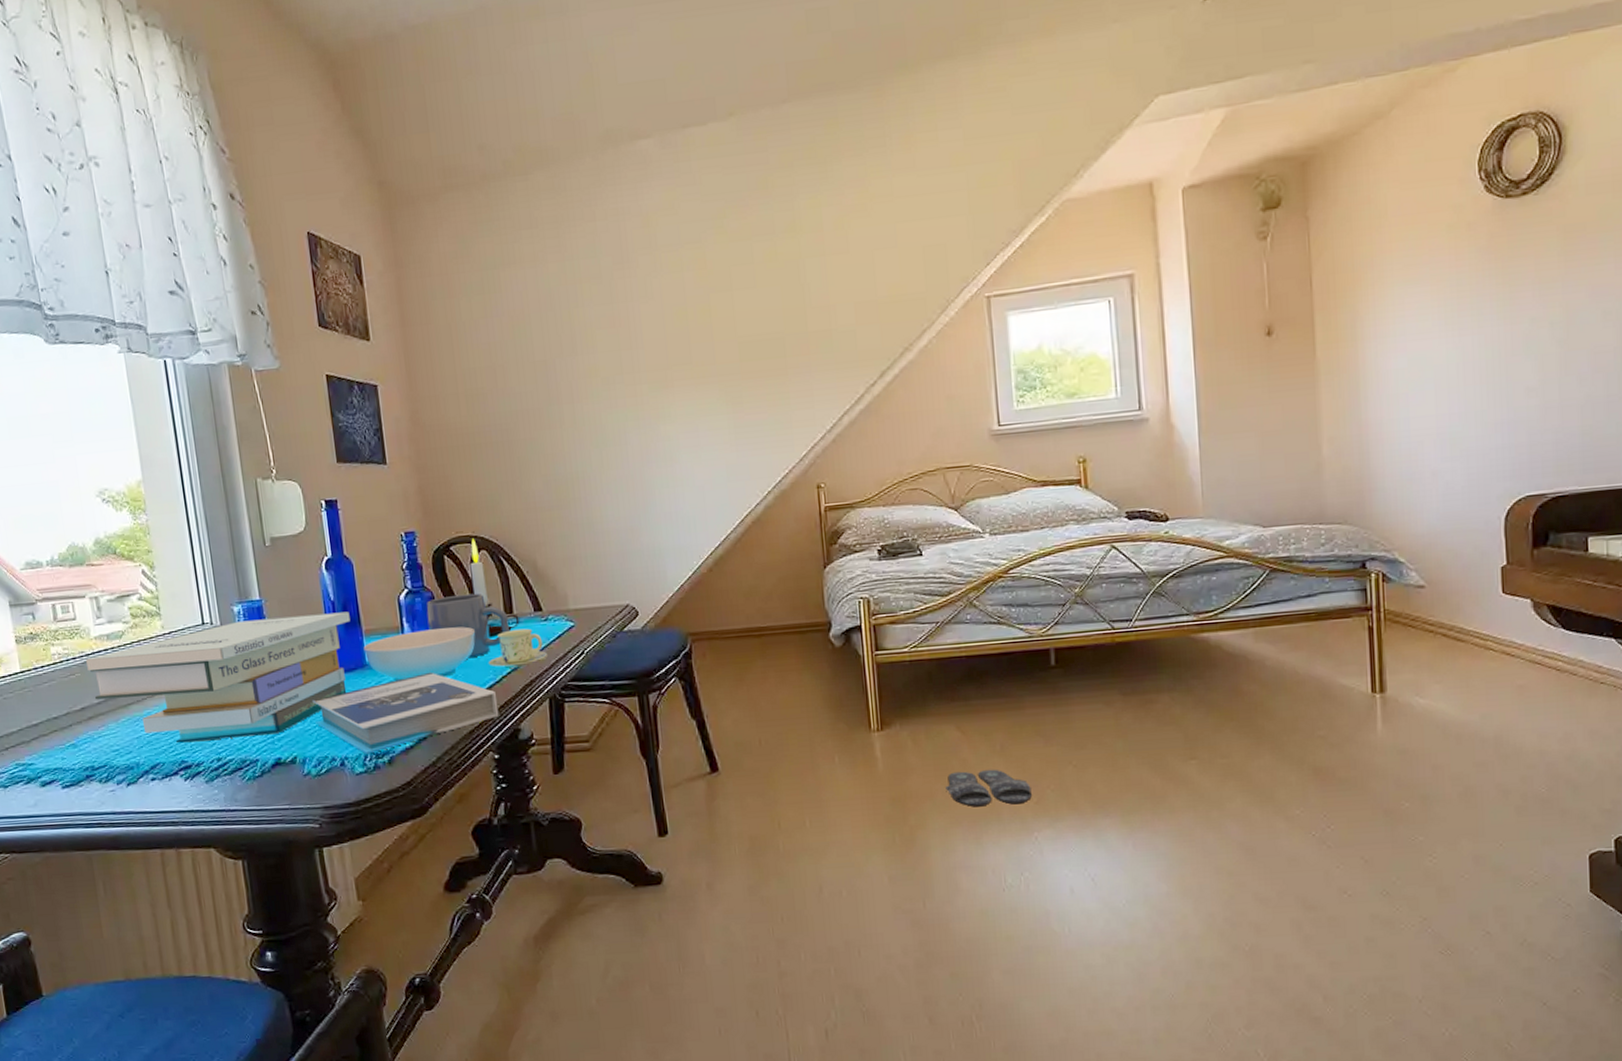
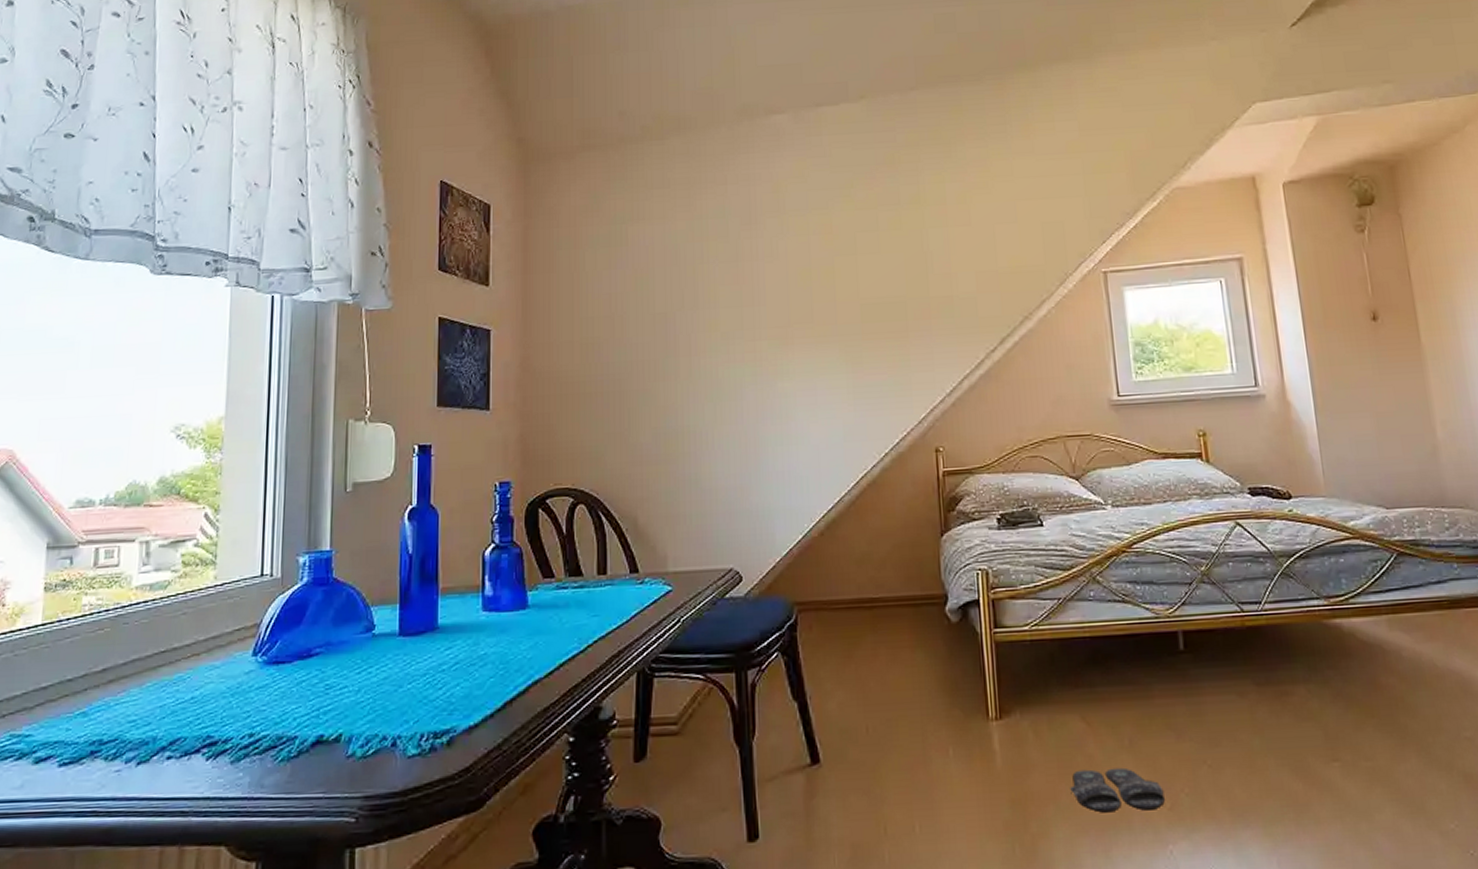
books: present [86,611,350,743] -> none [120,566,427,715]
hardback book: present [313,672,499,755] -> none [370,637,579,733]
bowl: present [363,626,476,681] -> none [437,587,564,648]
mug: present [426,593,509,659] -> none [512,550,601,624]
candle: present [470,539,520,637] -> none [565,492,613,600]
cup and saucer: present [488,628,548,668] -> none [573,591,641,636]

